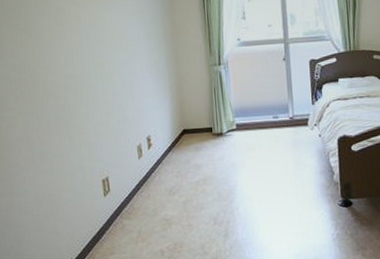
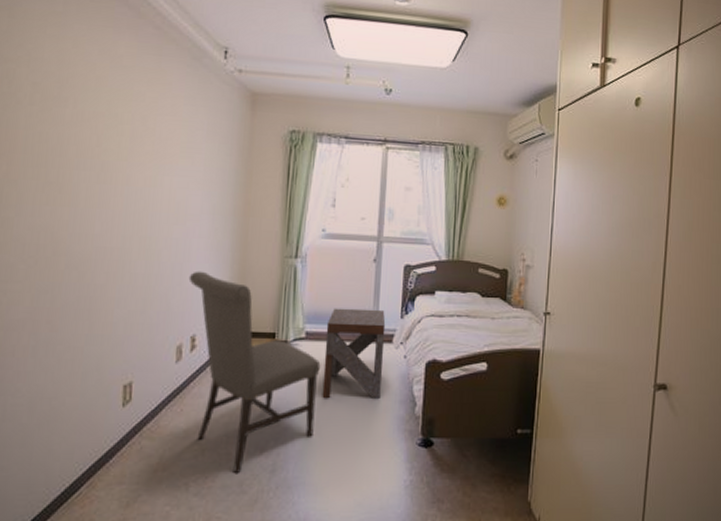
chair: none [137,85,254,240] -> present [188,271,321,474]
side table: none [252,99,304,176] -> present [322,308,386,400]

